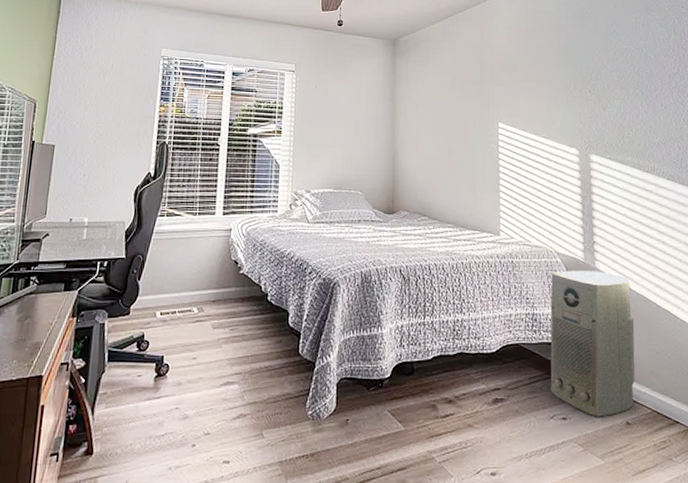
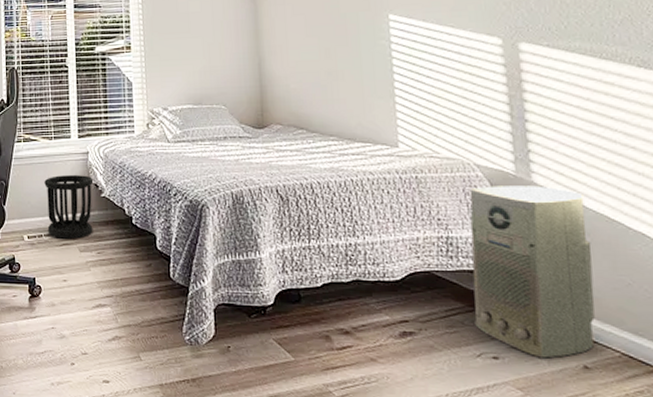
wastebasket: none [182,251,234,315] -> present [44,175,94,239]

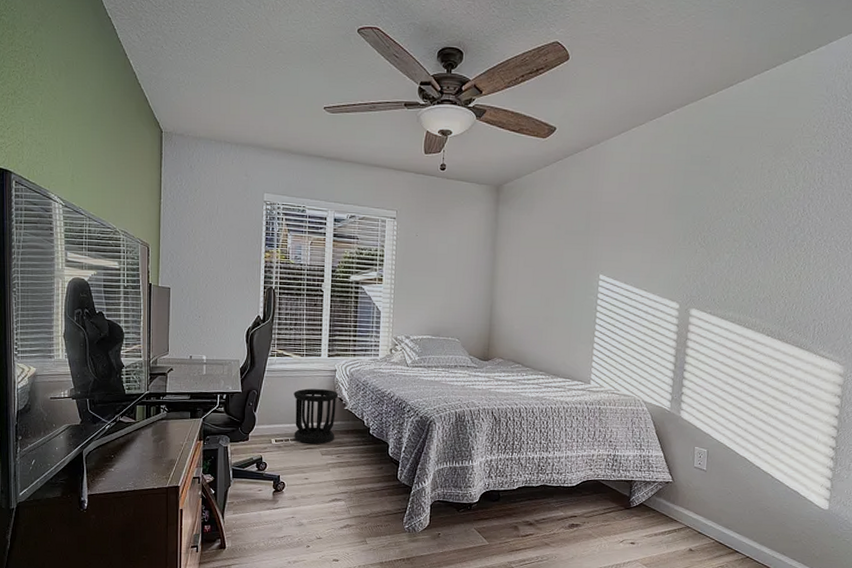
air purifier: present [469,185,595,359] -> none [623,418,712,544]

